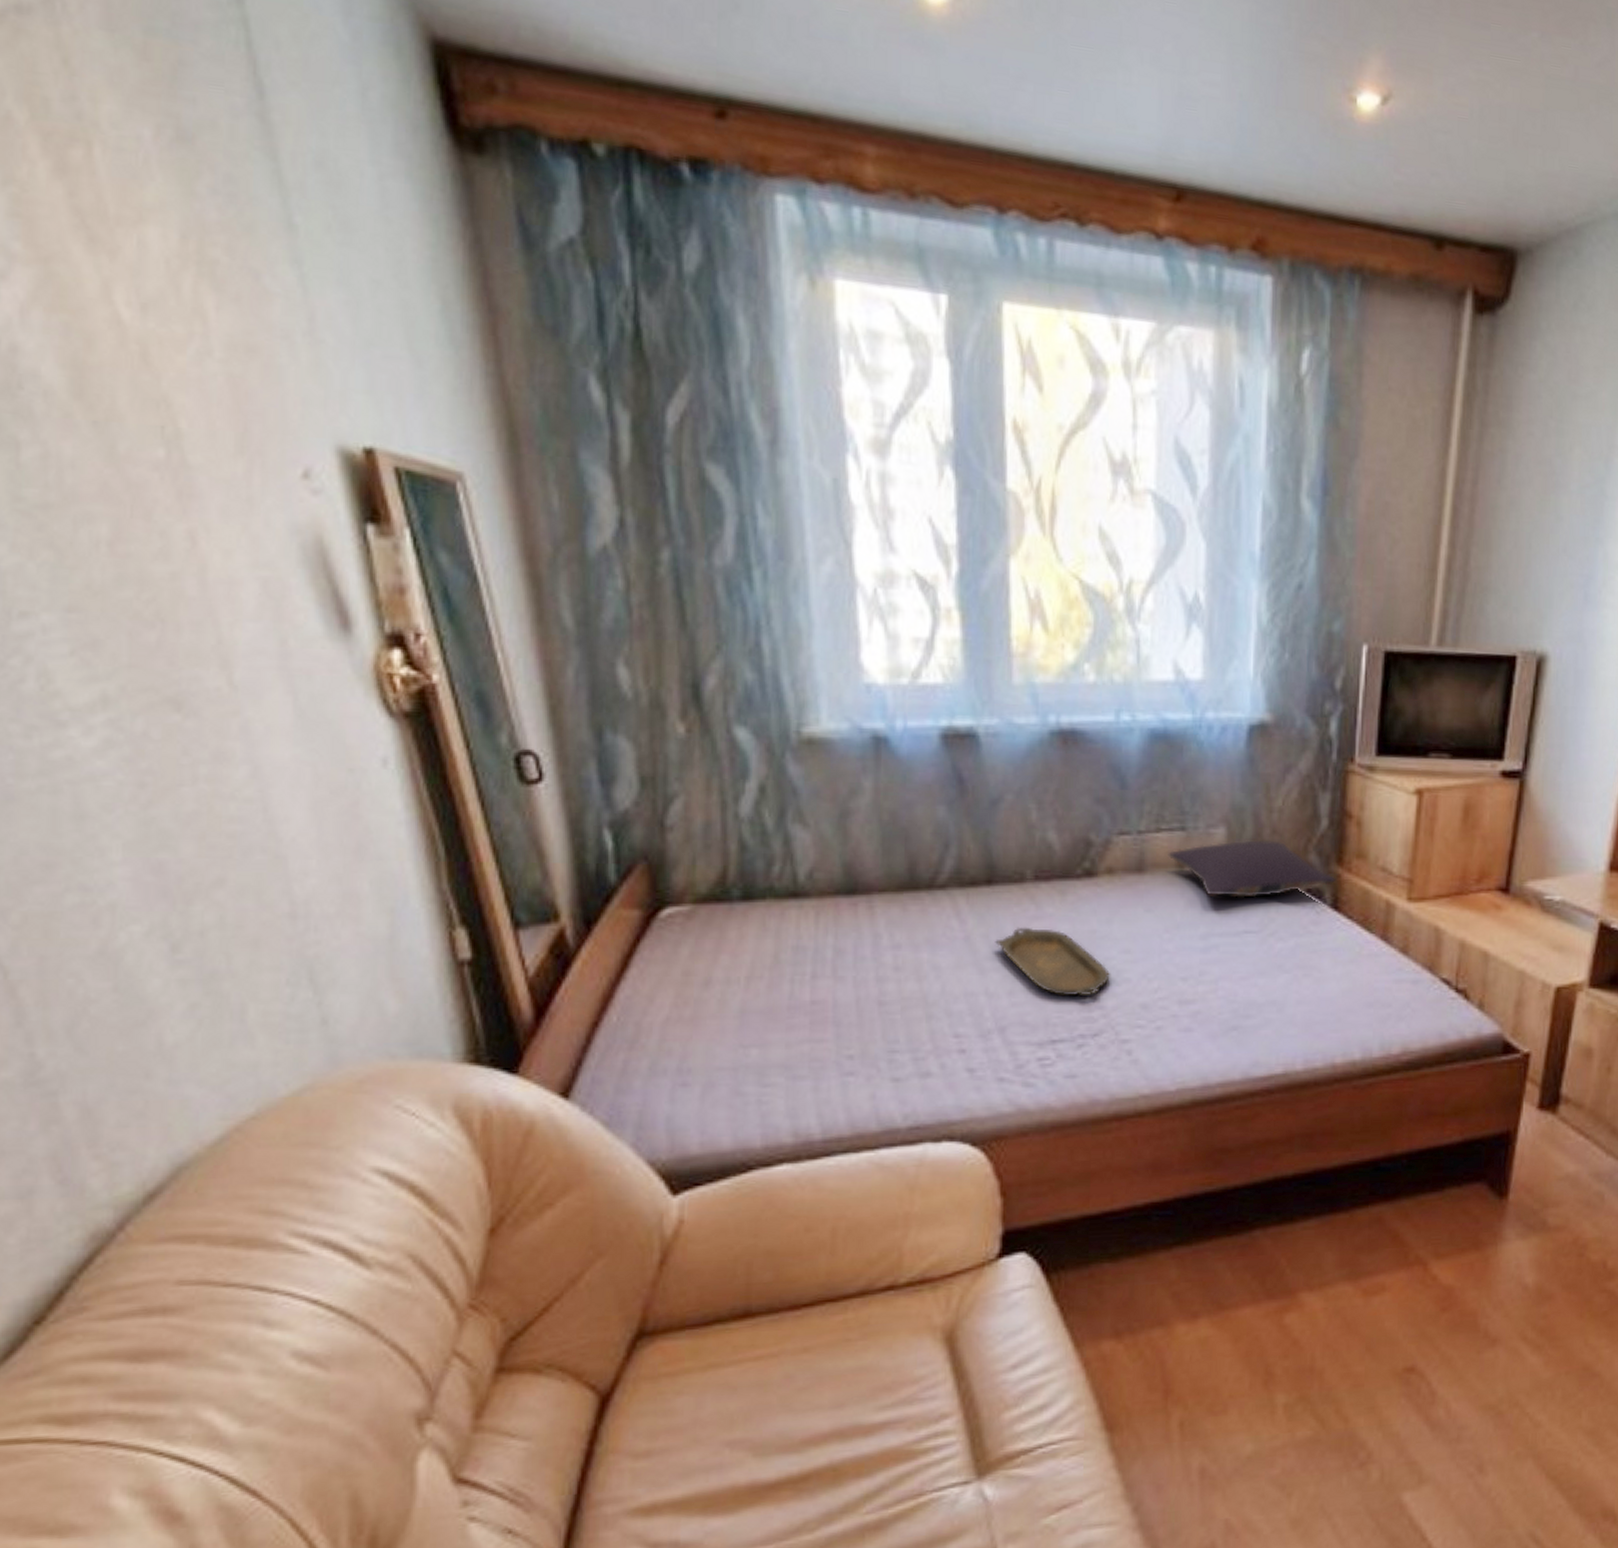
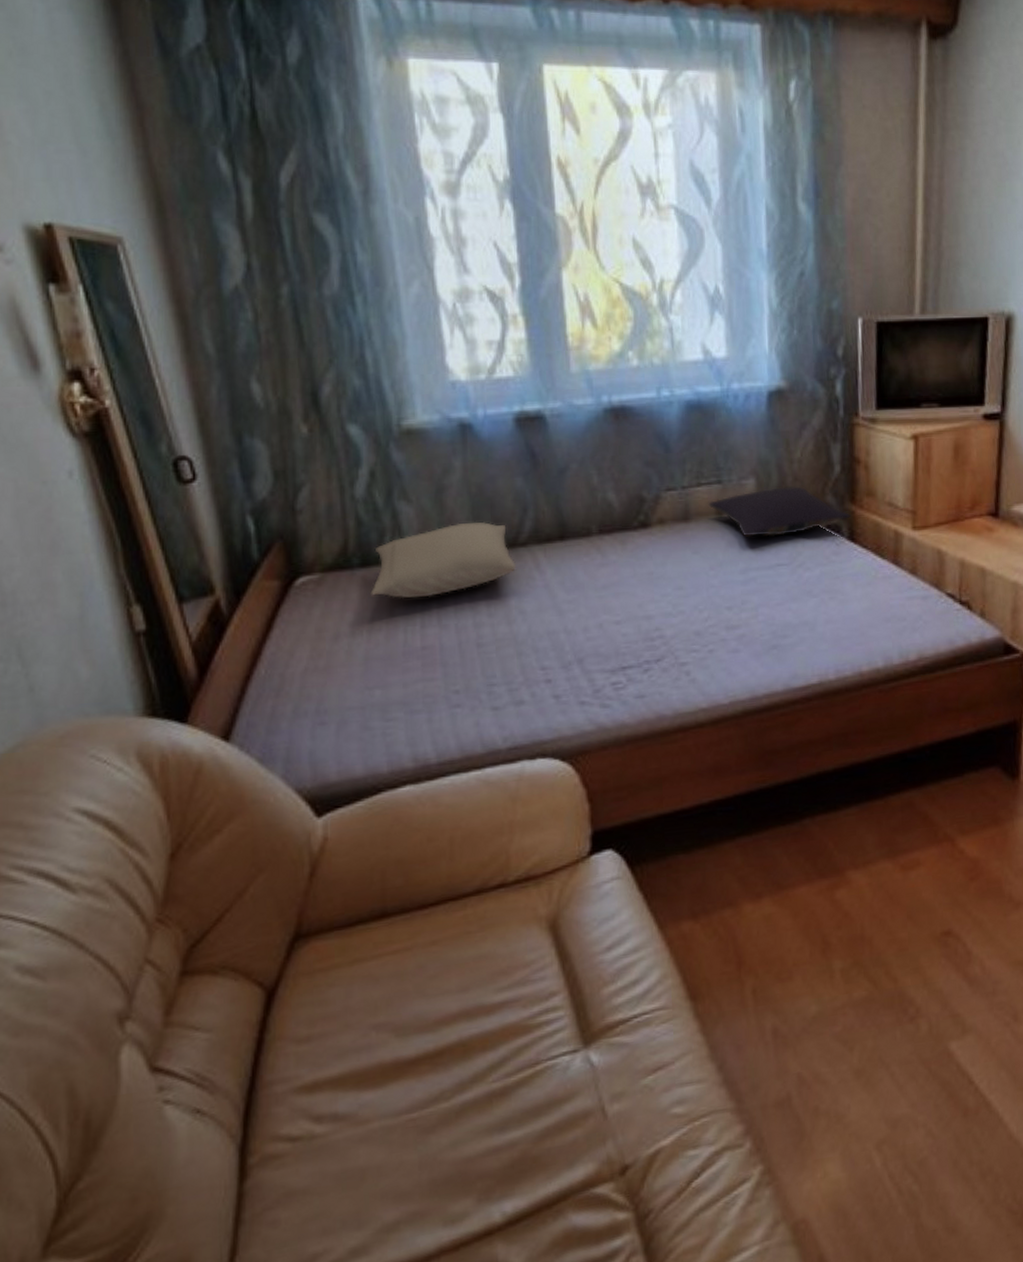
pillow: none [752,855,933,943] -> present [370,522,517,599]
serving tray: present [995,927,1110,995] -> none [570,573,667,629]

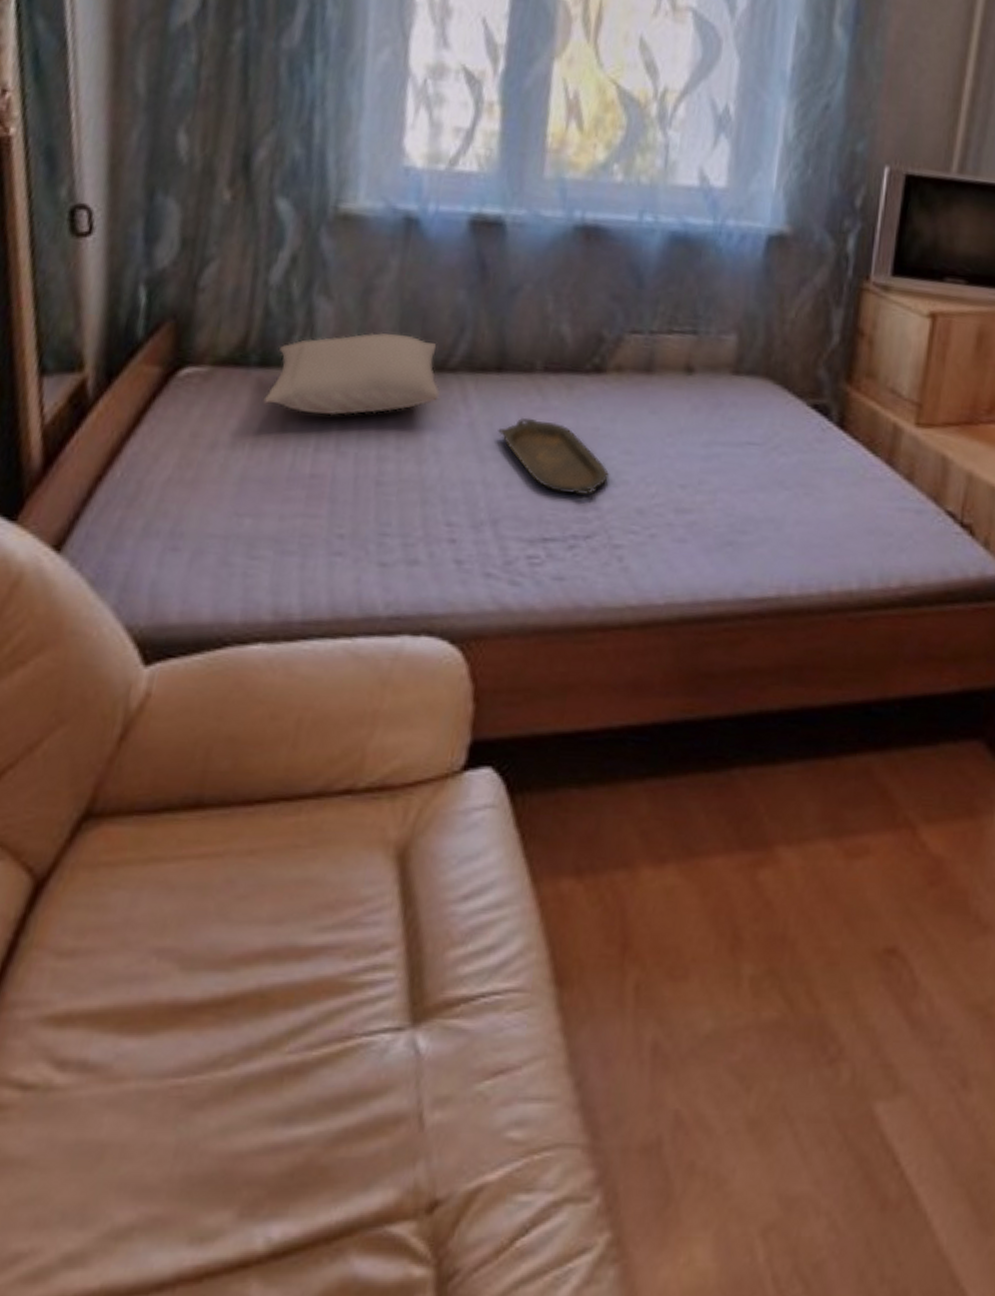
serving tray: none [570,573,667,629] -> present [498,417,609,495]
pillow: present [708,486,851,537] -> none [677,349,844,409]

